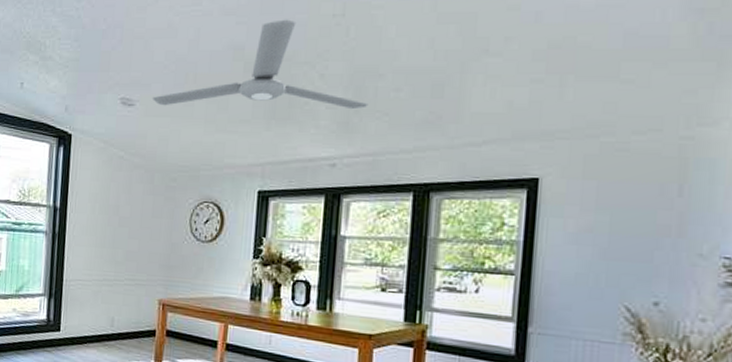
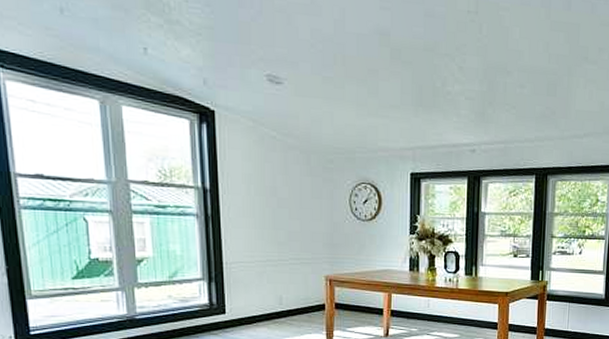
ceiling fan: present [152,19,369,110] -> none [300,9,500,102]

